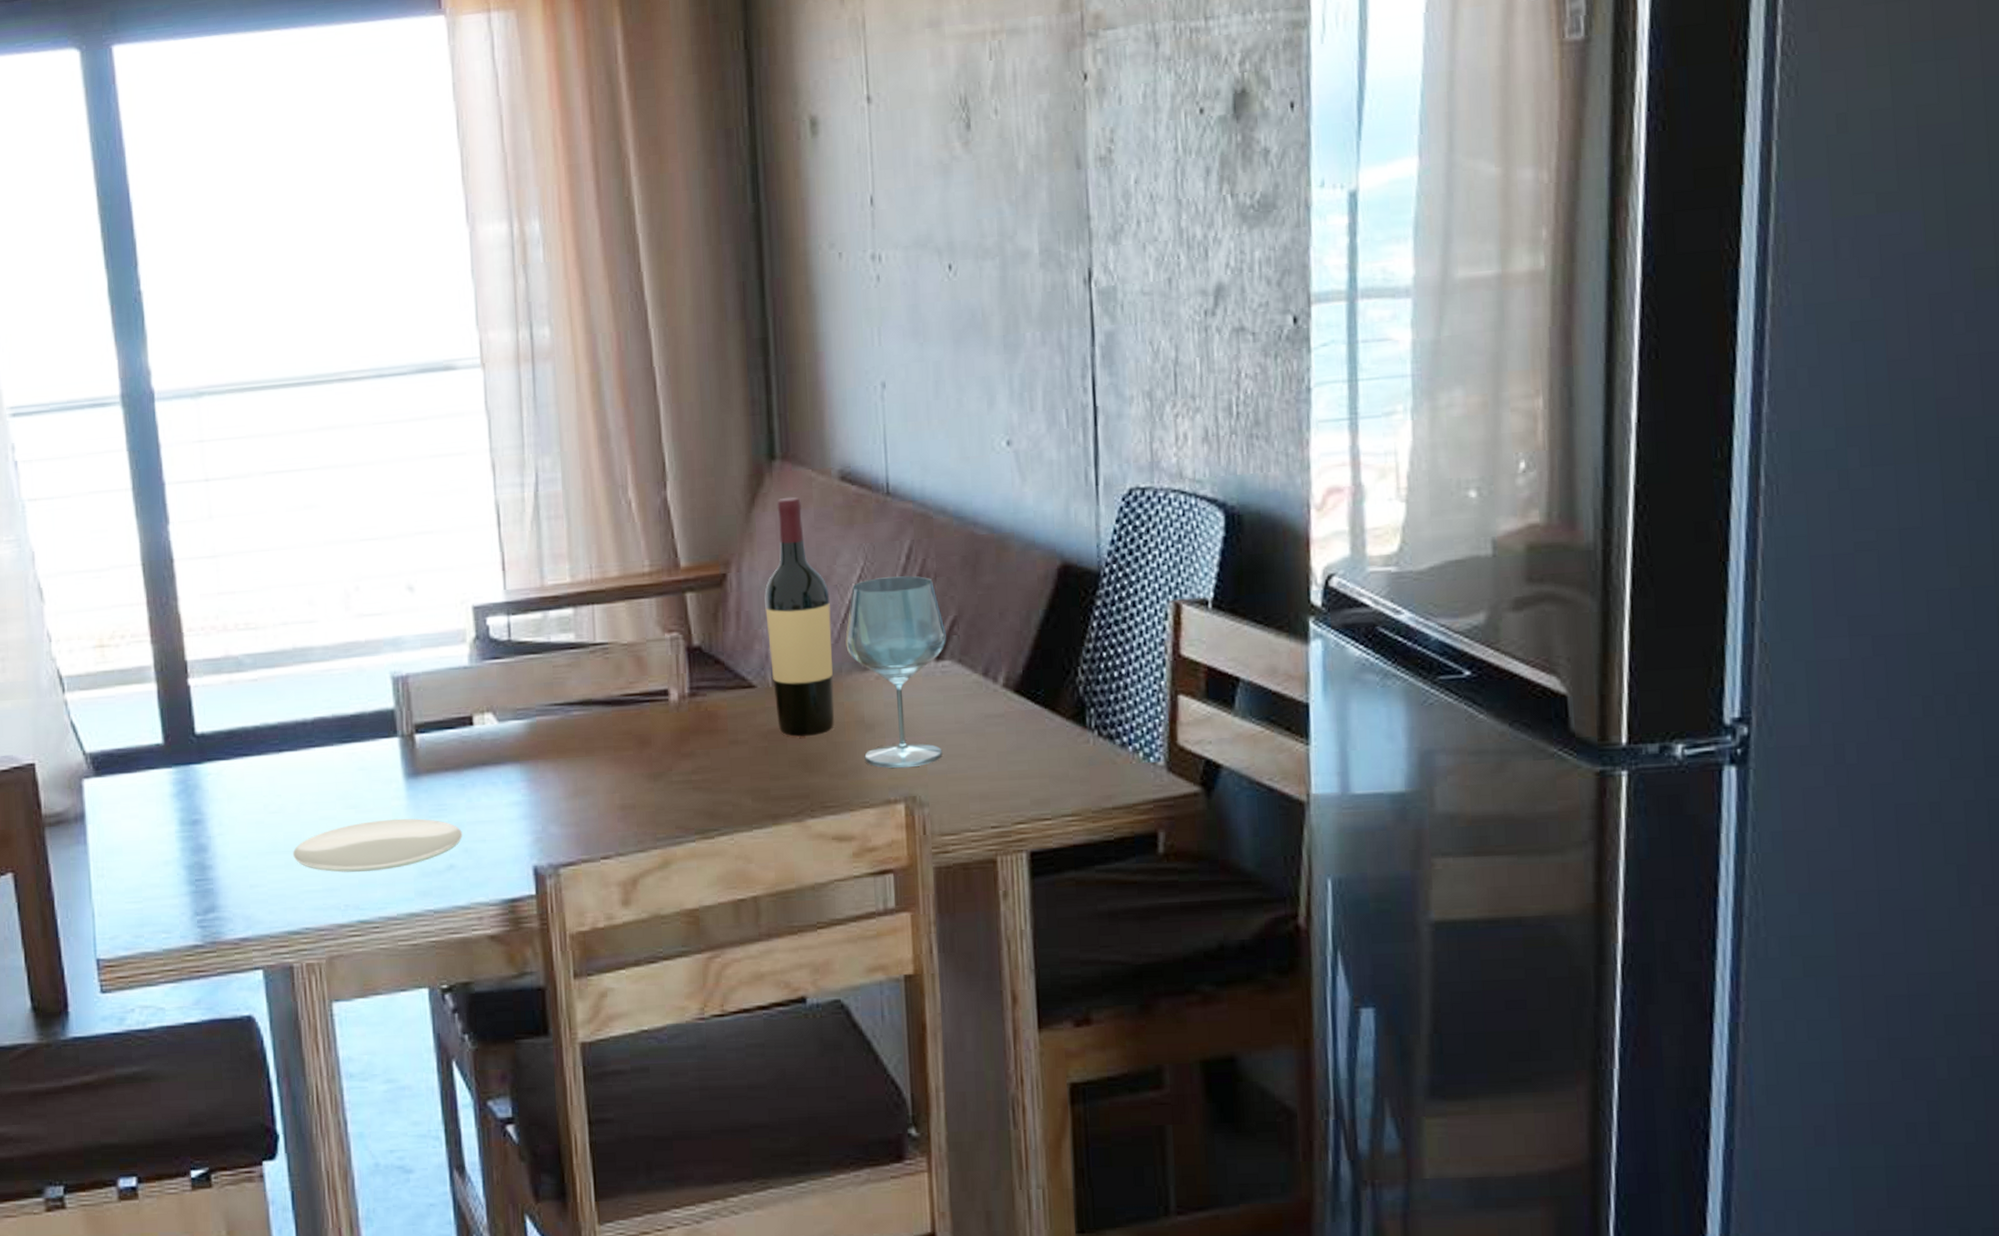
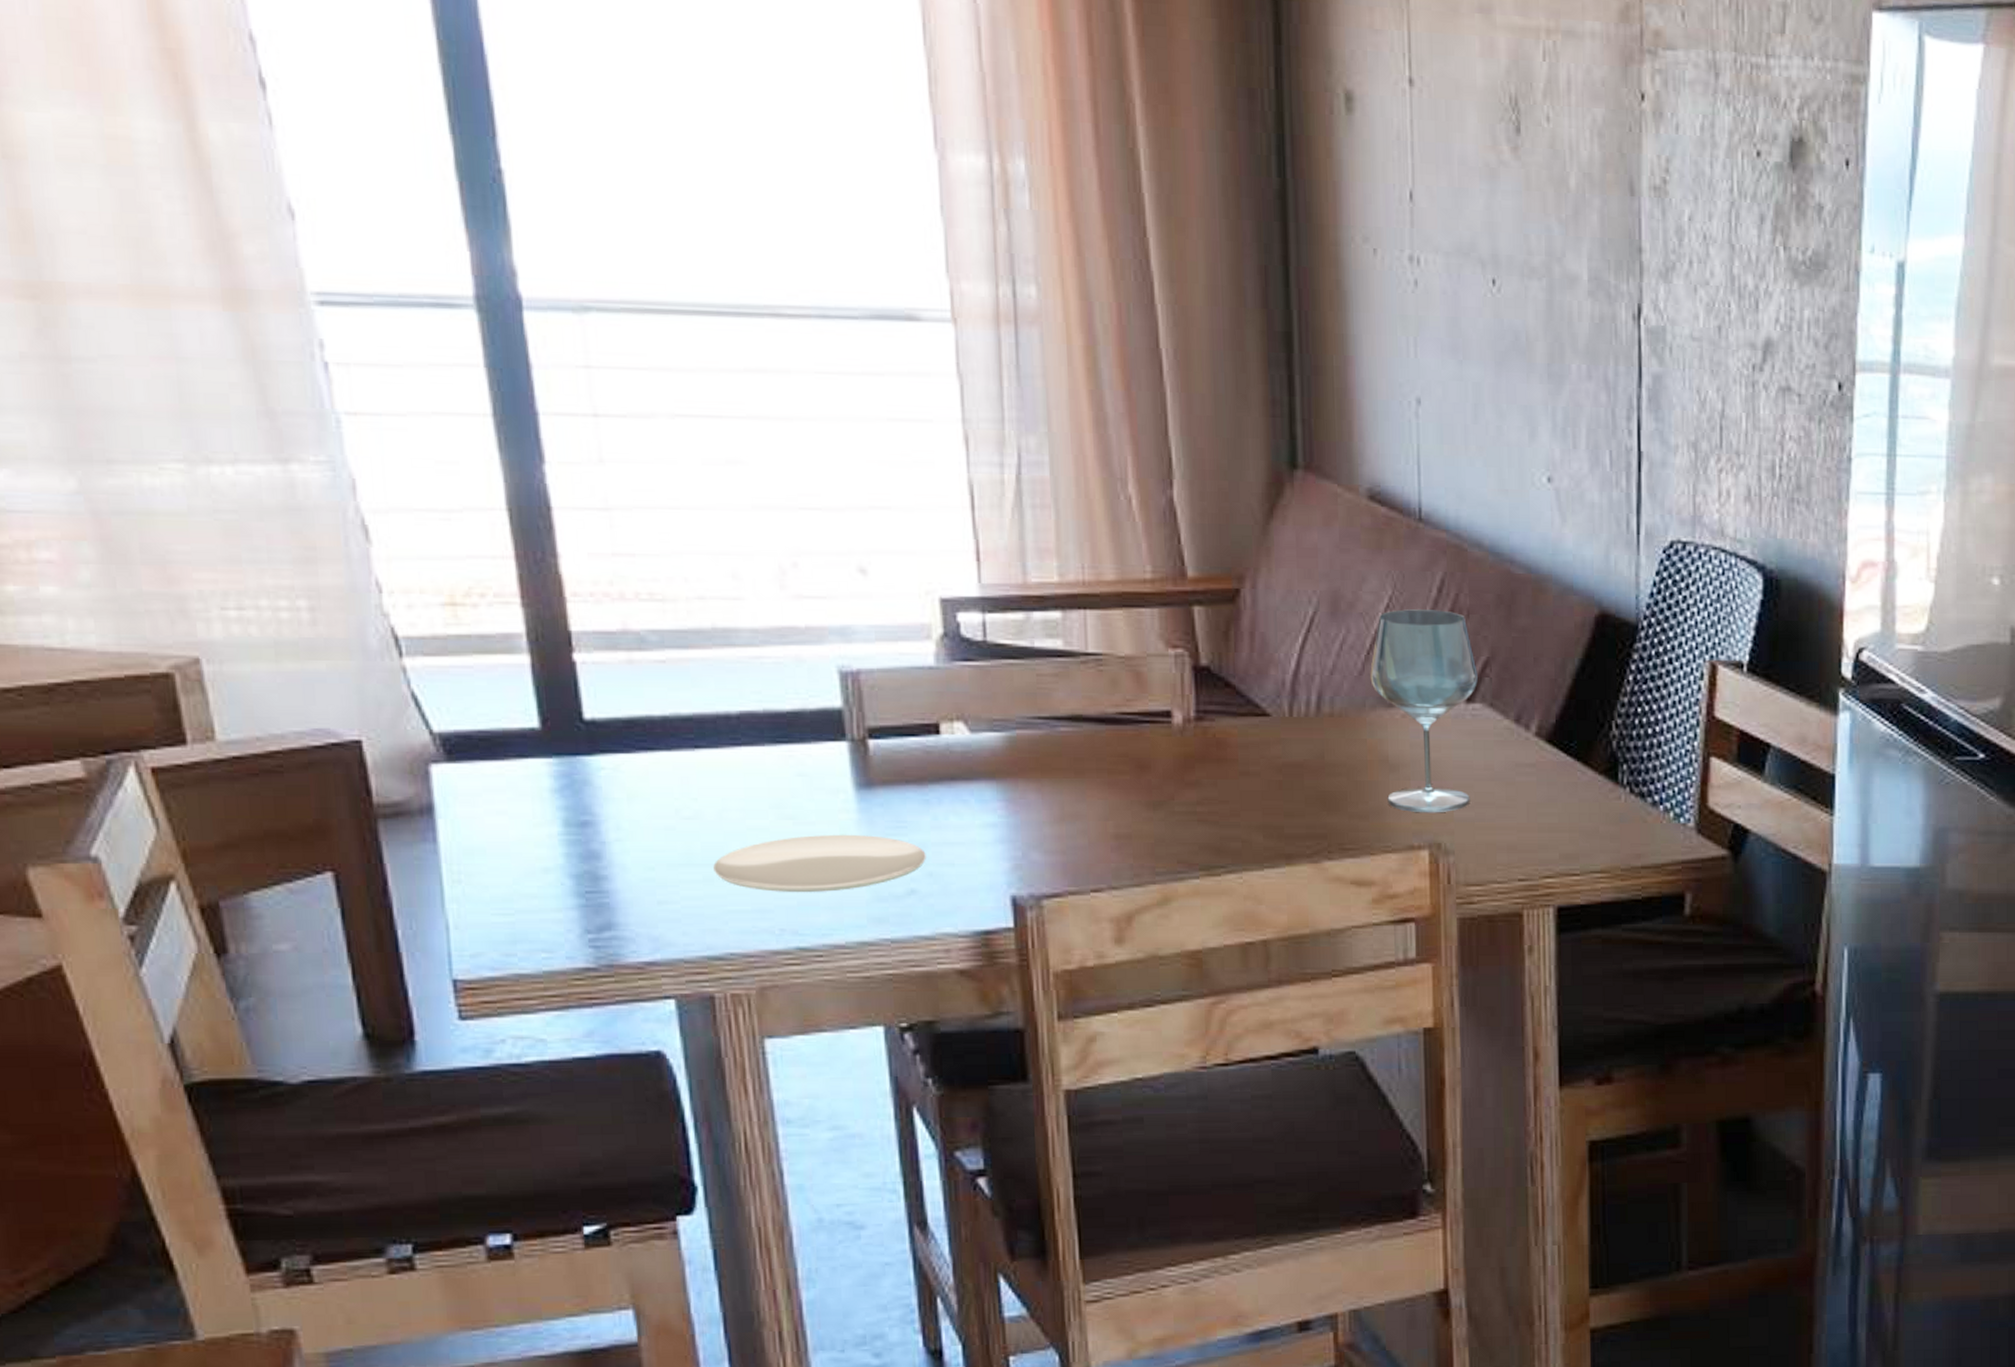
wine bottle: present [764,496,835,737] -> none [1282,511,1357,772]

